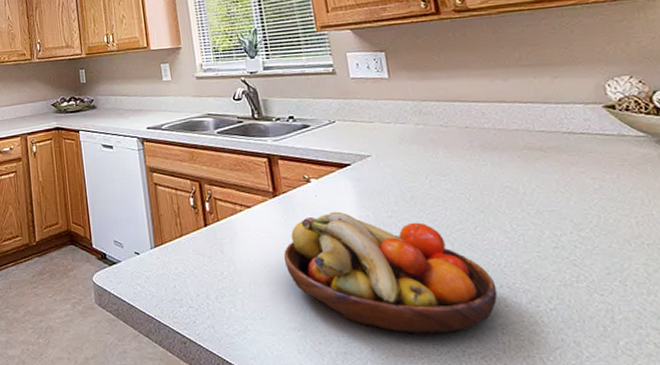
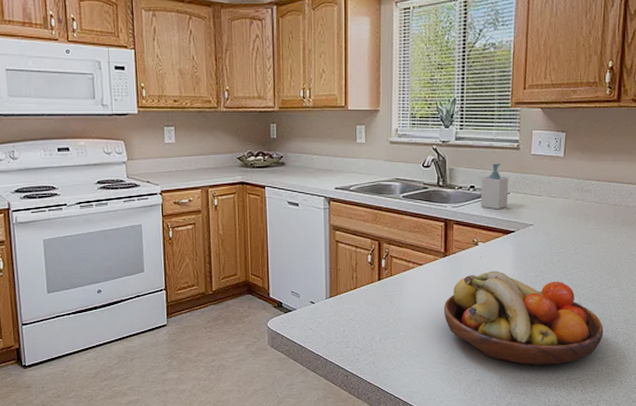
soap bottle: none [299,90,335,141] -> present [480,163,508,210]

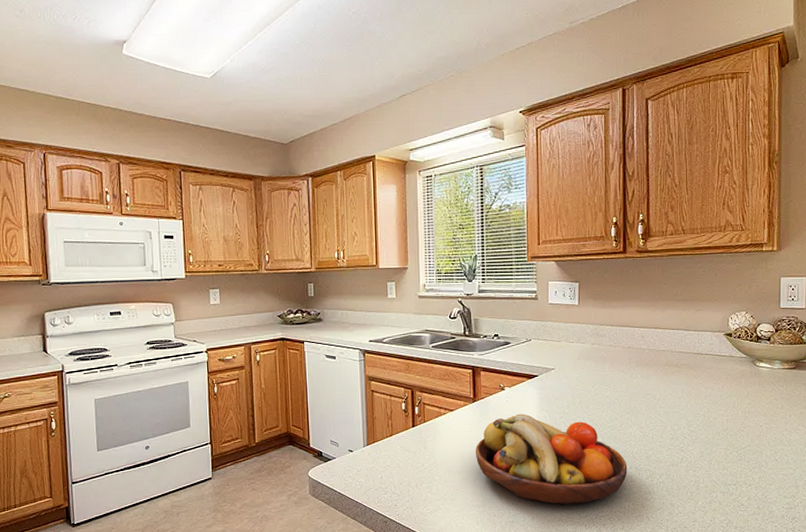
soap bottle: present [480,163,508,210] -> none [504,313,529,356]

